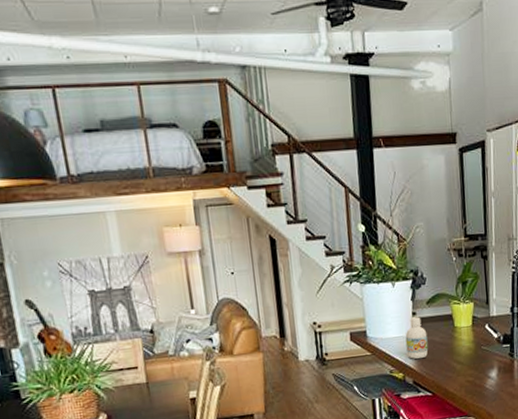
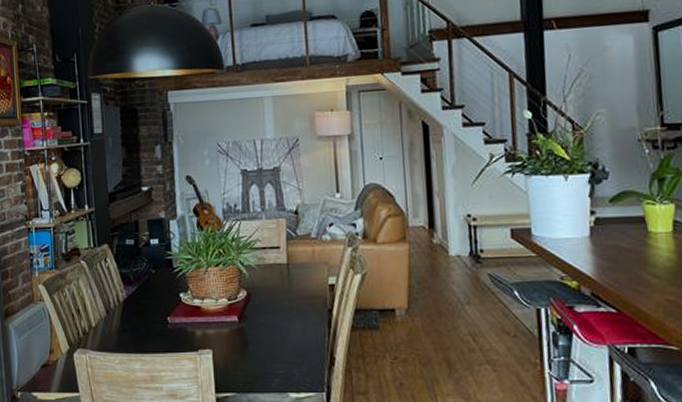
bottle: present [405,317,429,360] -> none [581,216,612,267]

